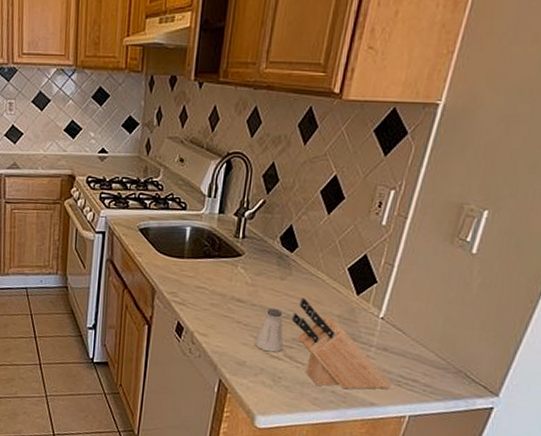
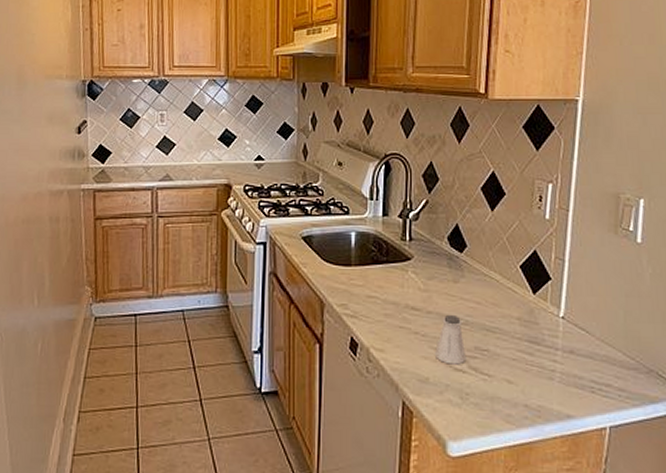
knife block: present [291,297,393,390] -> none [470,301,587,402]

